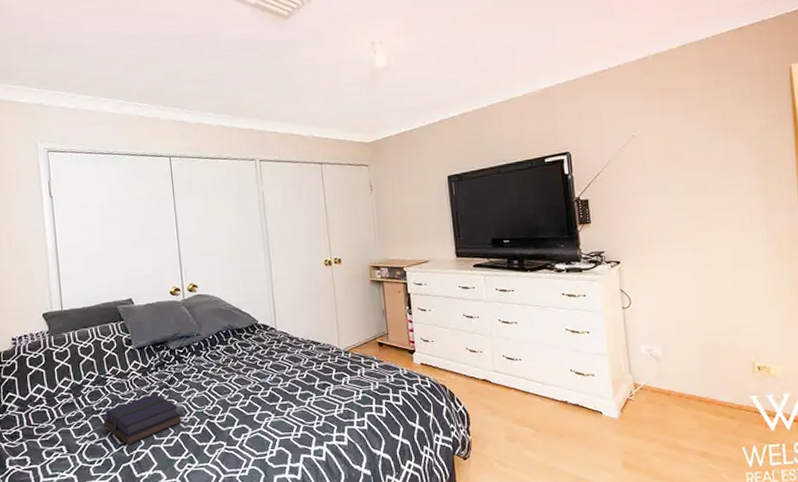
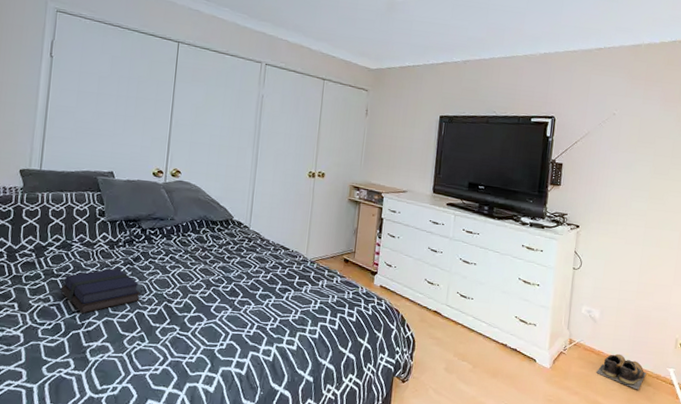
shoes: none [671,389,727,425] -> present [597,353,646,390]

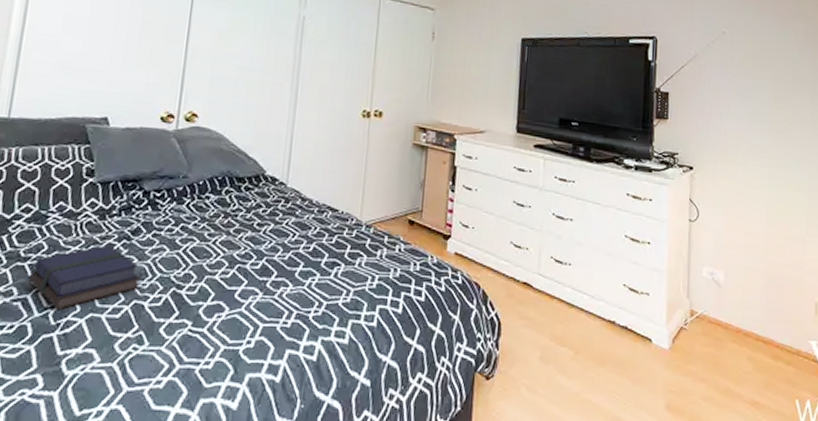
shoes: present [597,353,646,390] -> none [726,325,785,371]

